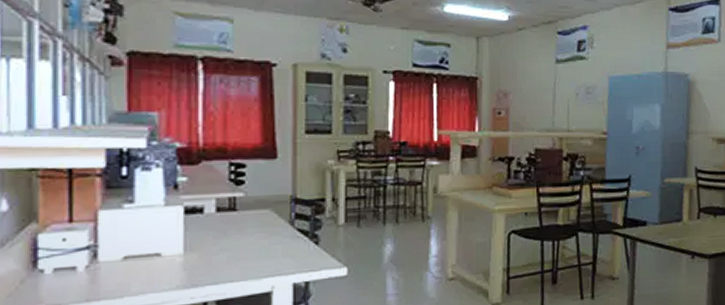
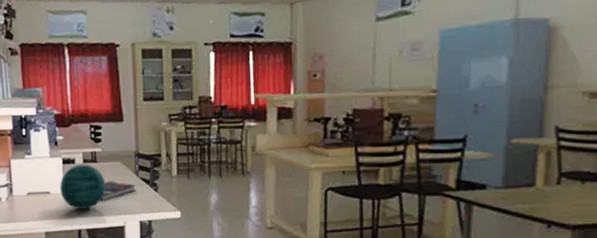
decorative orb: none [178,213,247,275] -> present [60,164,106,209]
hardback book: none [239,234,290,261] -> present [100,181,136,201]

